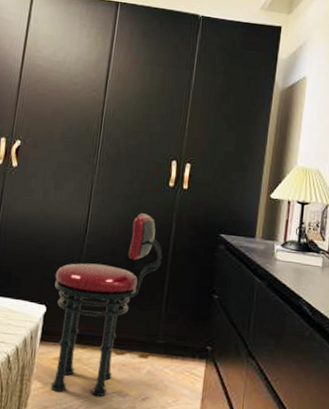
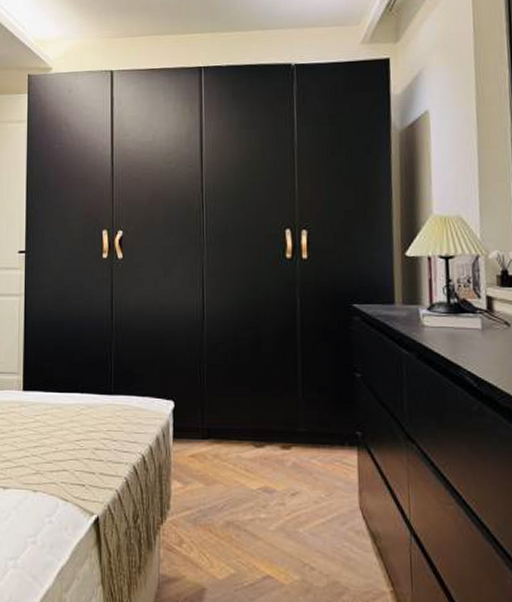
stool: present [50,213,163,398] -> none [179,291,290,495]

